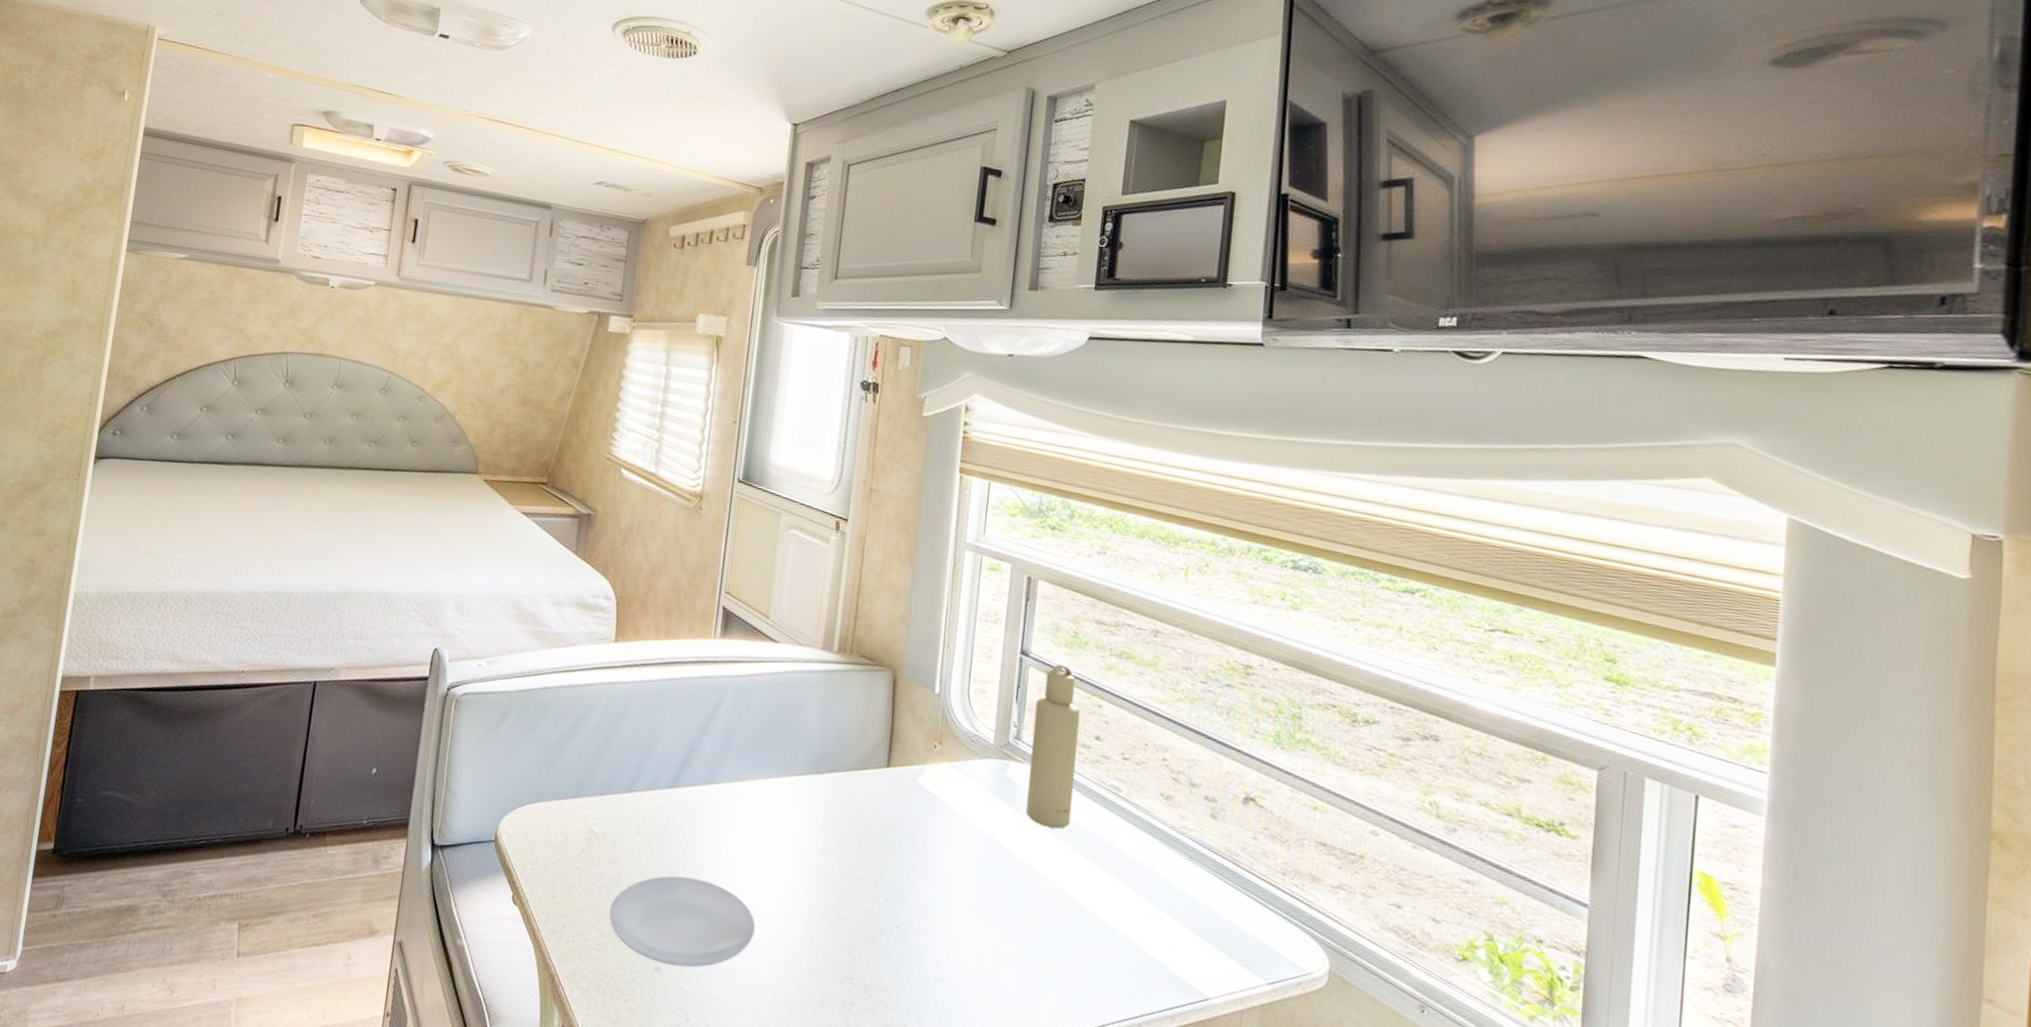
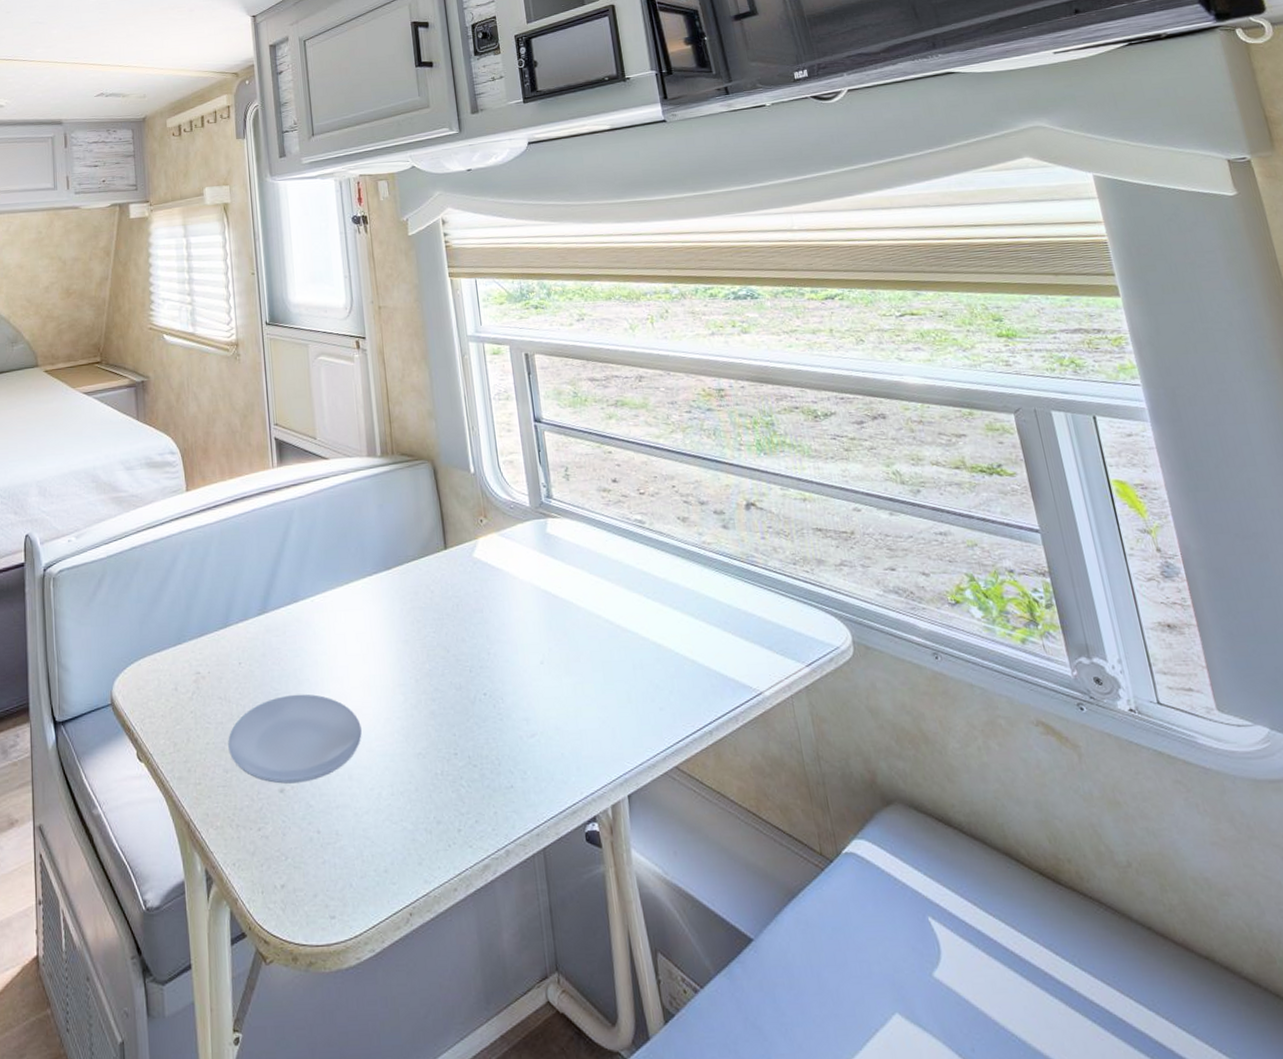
bottle: present [1026,664,1081,829] -> none [556,423,610,571]

